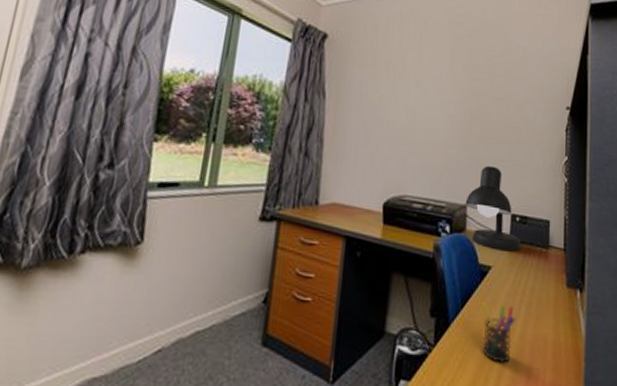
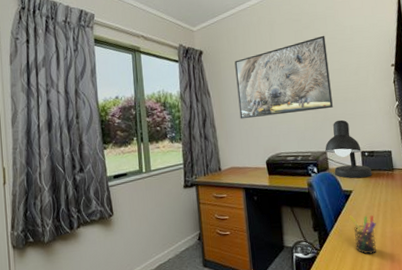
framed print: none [359,50,491,148] -> present [234,35,333,119]

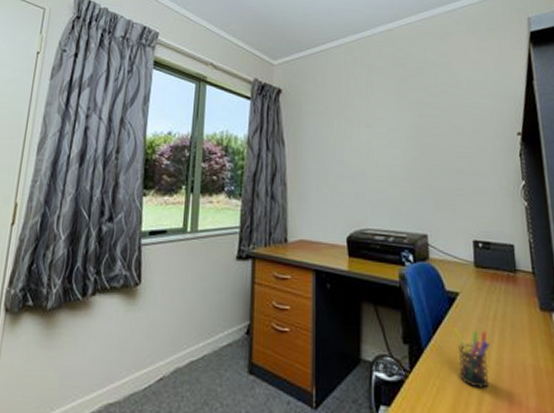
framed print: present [234,35,333,119] -> none [319,87,439,180]
desk lamp: present [325,119,373,179] -> none [425,195,488,277]

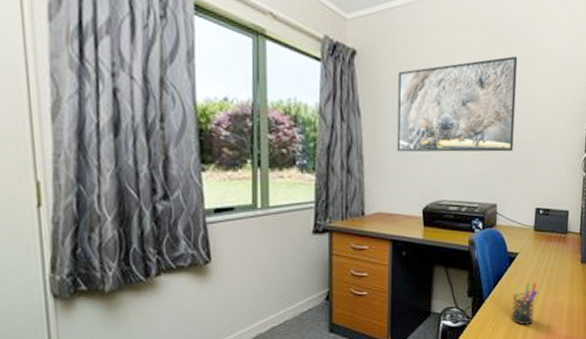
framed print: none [319,87,439,180] -> present [397,55,518,152]

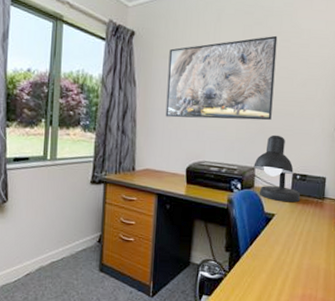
desk lamp: none [495,167,544,240] -> present [253,134,301,203]
pen holder: present [510,281,538,325] -> none [267,240,294,284]

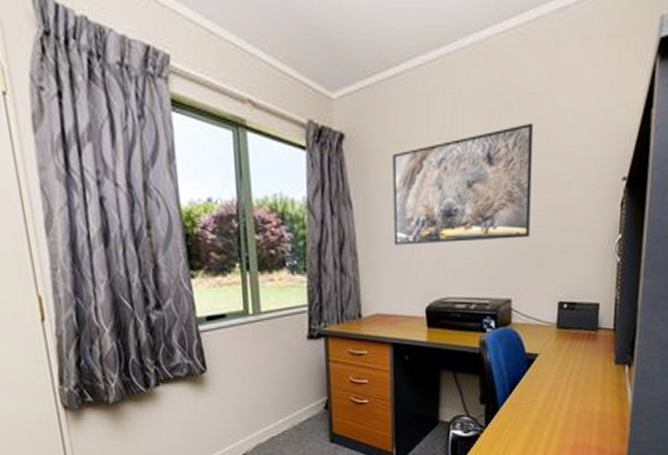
desk lamp: present [253,134,301,203] -> none [509,255,569,339]

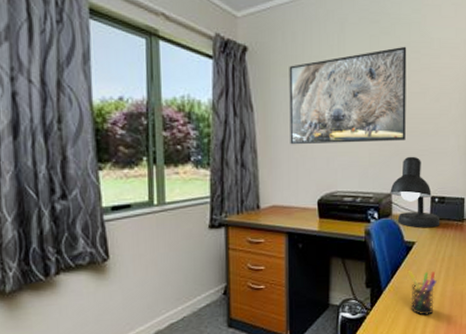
desk lamp: none [509,255,569,339] -> present [390,156,440,228]
pen holder: none [529,386,563,435] -> present [408,271,437,316]

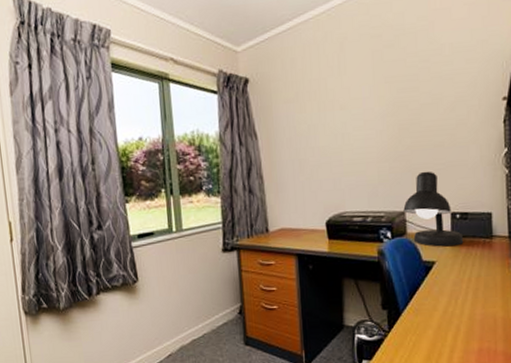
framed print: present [289,46,407,145] -> none [290,56,418,169]
pen holder: present [408,271,437,316] -> none [429,292,463,340]

